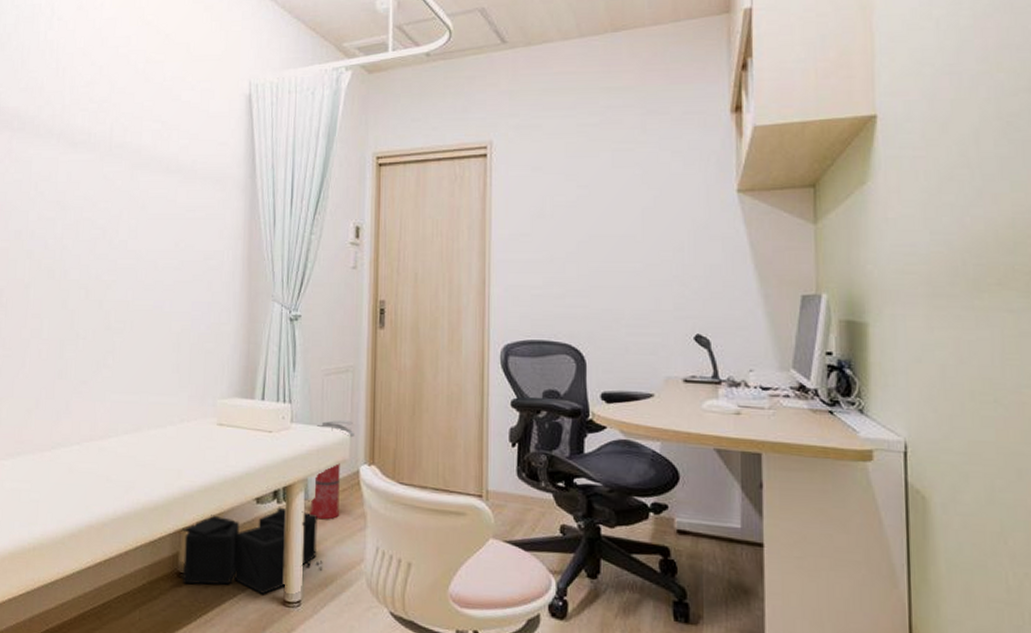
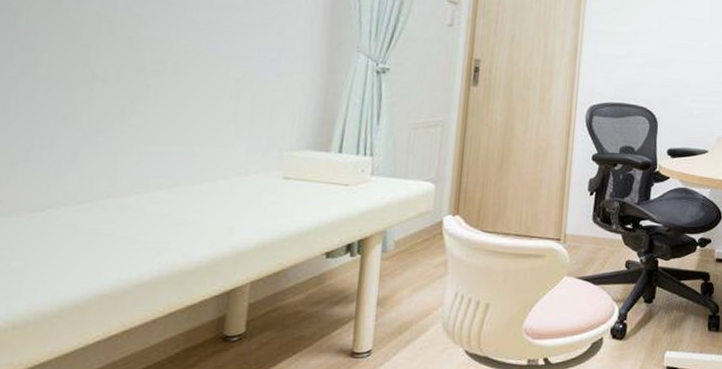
storage bin: present [180,507,323,594] -> none [228,260,398,348]
fire extinguisher: present [308,420,355,520] -> none [386,173,441,270]

